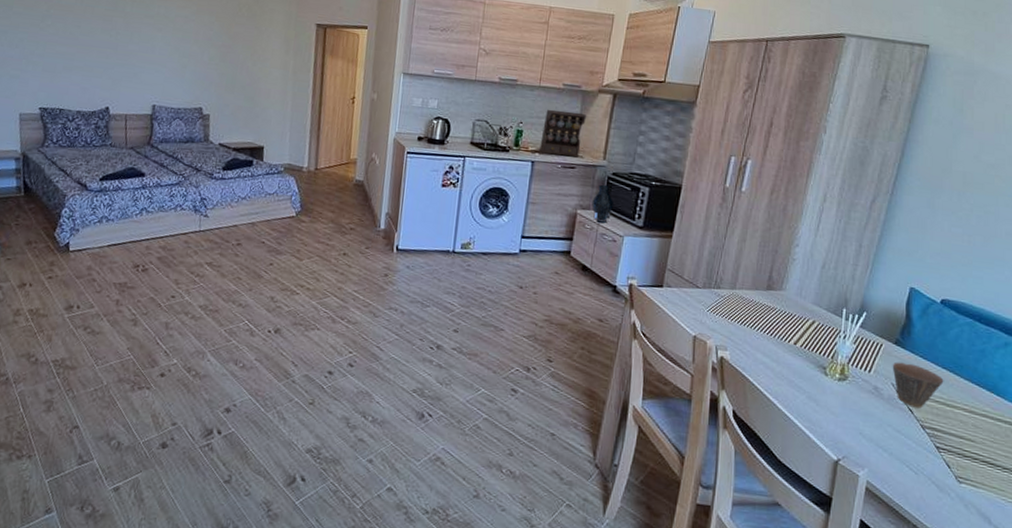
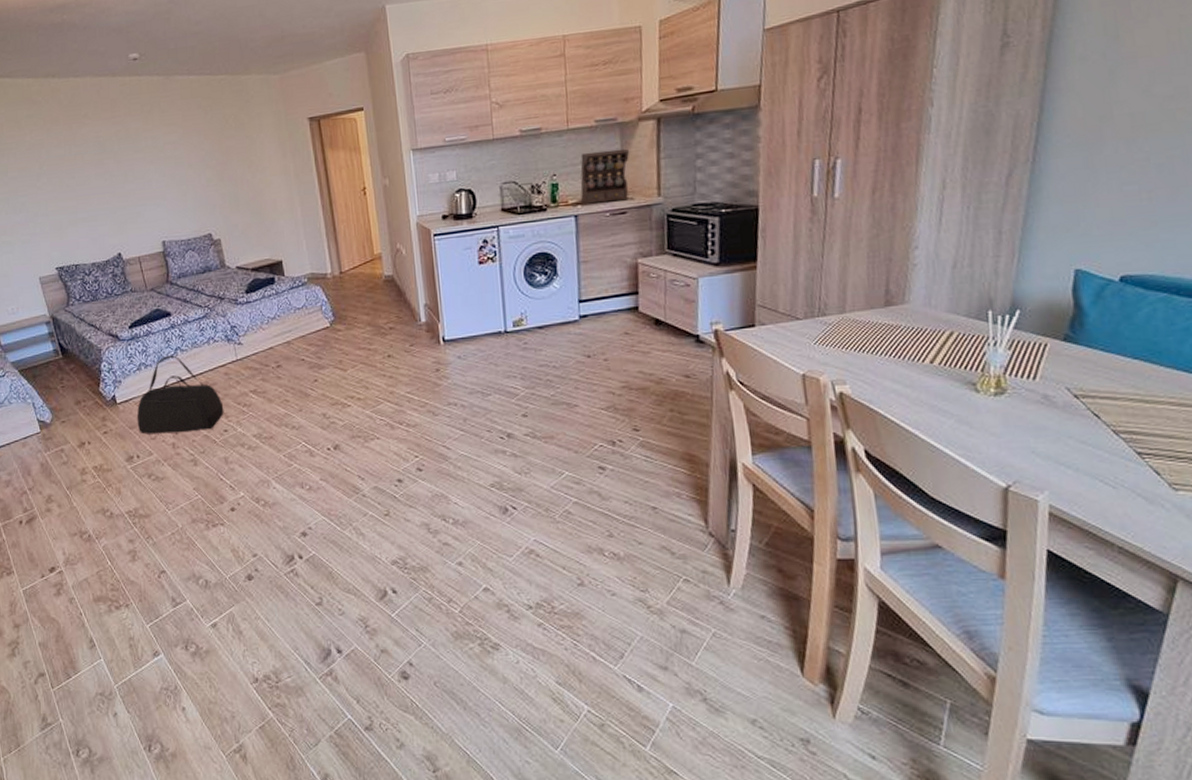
duffel bag: none [85,213,177,293] -> present [136,355,224,435]
vase: present [592,184,615,224] -> none [653,224,681,269]
cup: present [892,362,944,409] -> none [1063,360,1138,412]

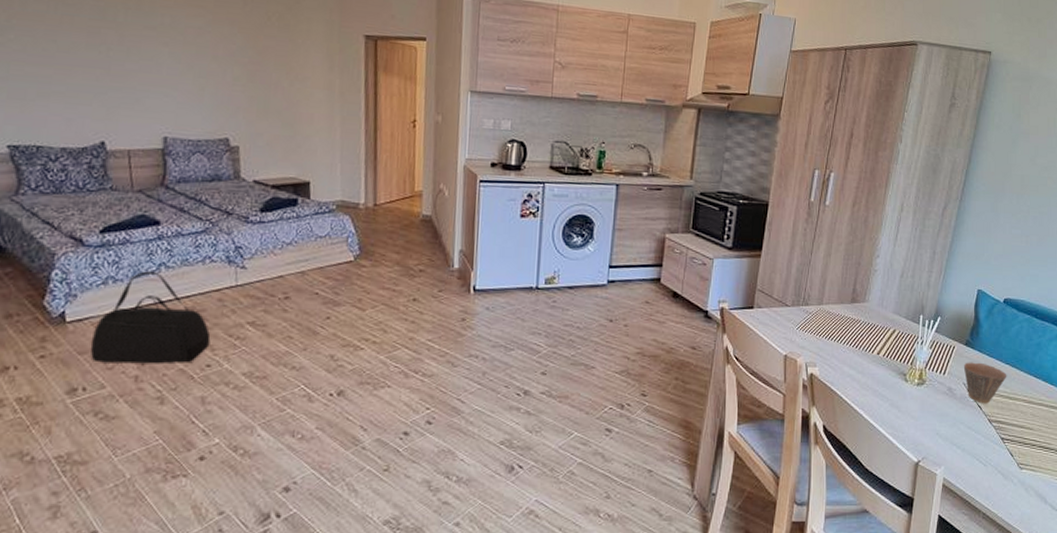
spice rack: present [580,148,630,204] -> none [624,127,672,178]
cup: none [1063,360,1138,412] -> present [963,362,1007,404]

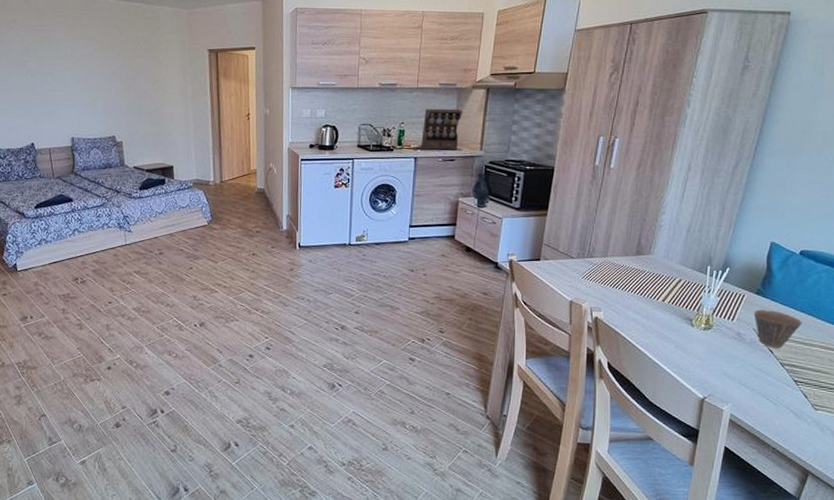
duffel bag: present [90,271,211,364] -> none [33,235,111,301]
spice rack: none [624,127,672,178] -> present [421,108,463,150]
vase: none [680,205,703,247] -> present [472,173,493,209]

